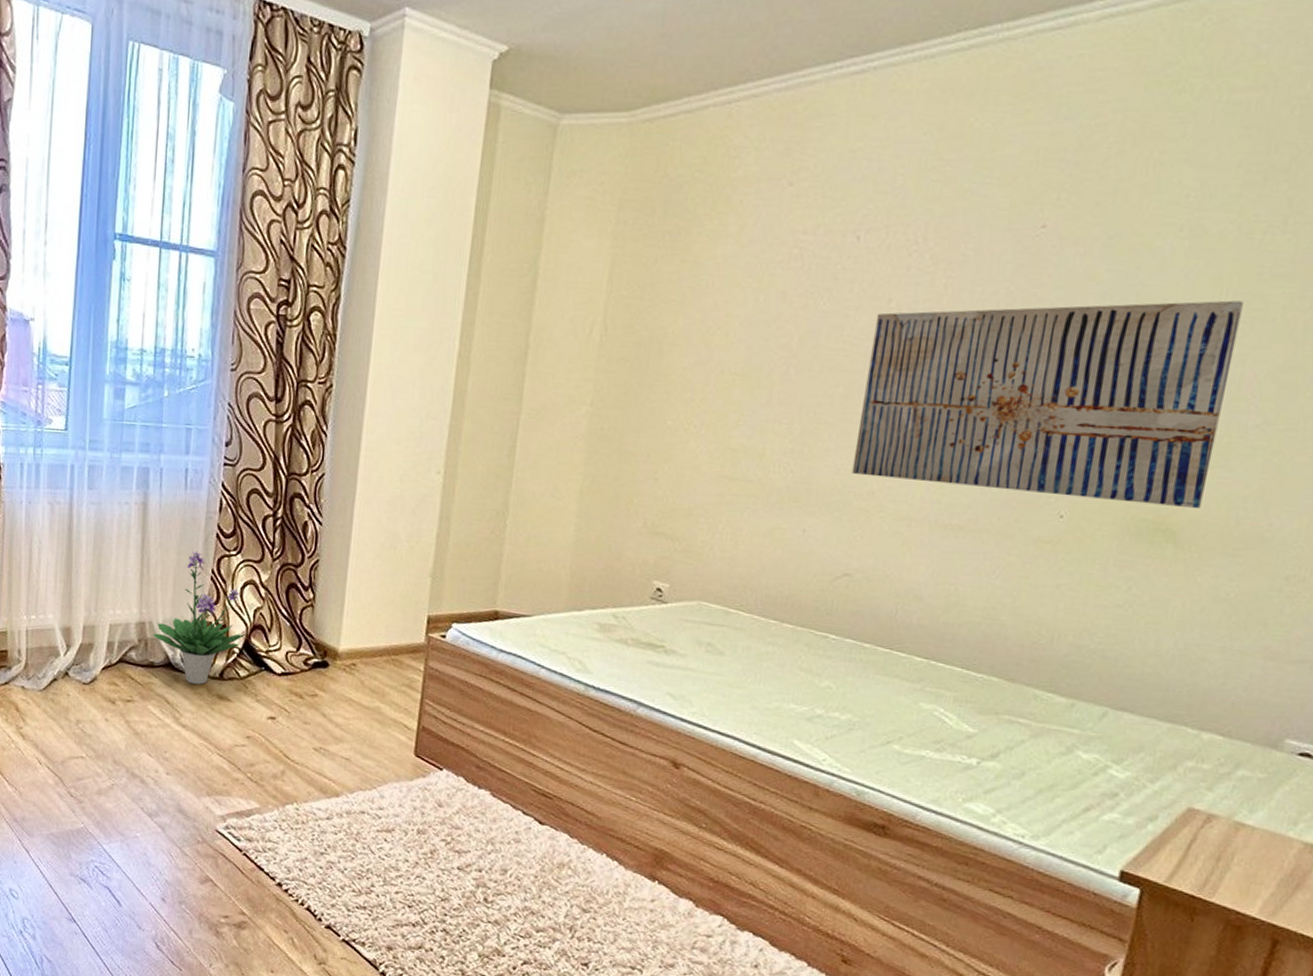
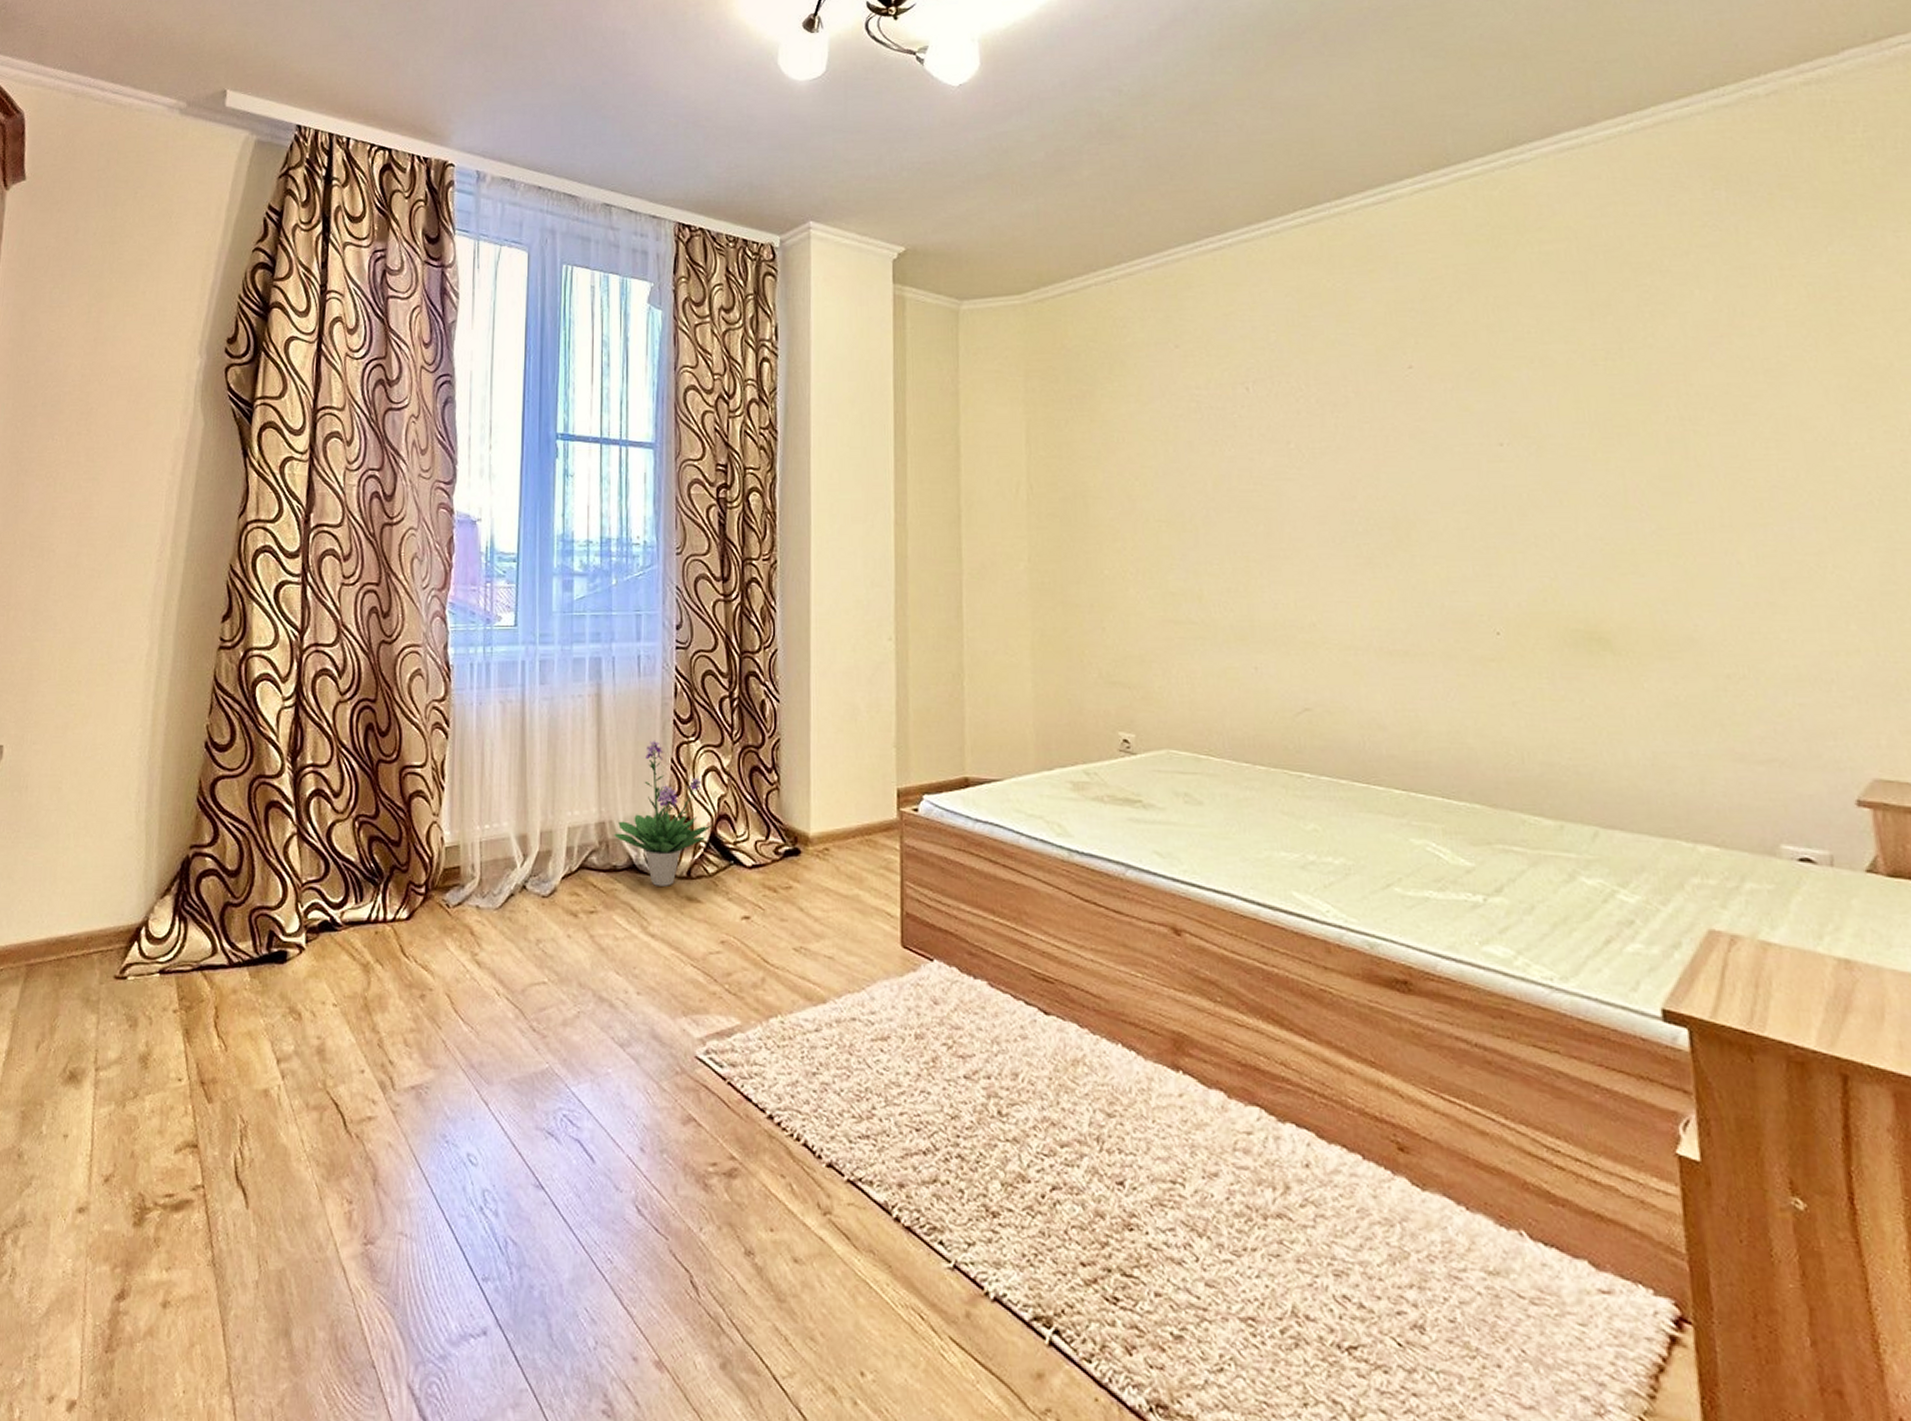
wall art: present [851,300,1244,509] -> none [1279,419,1626,616]

